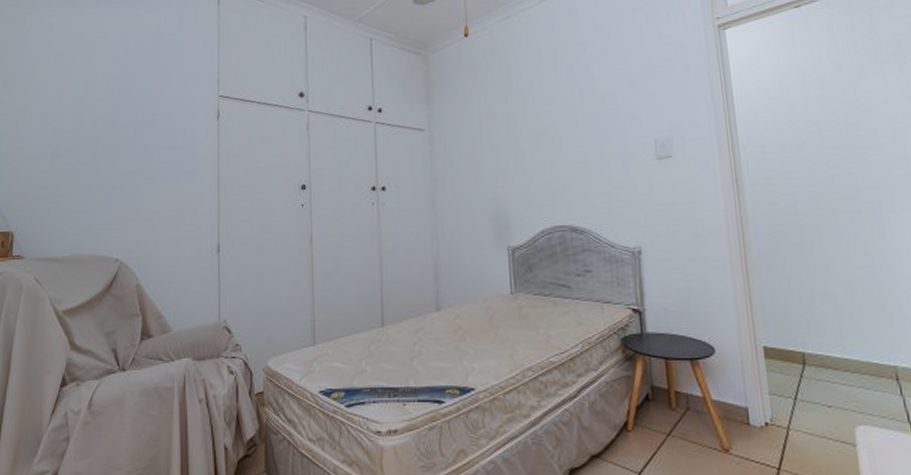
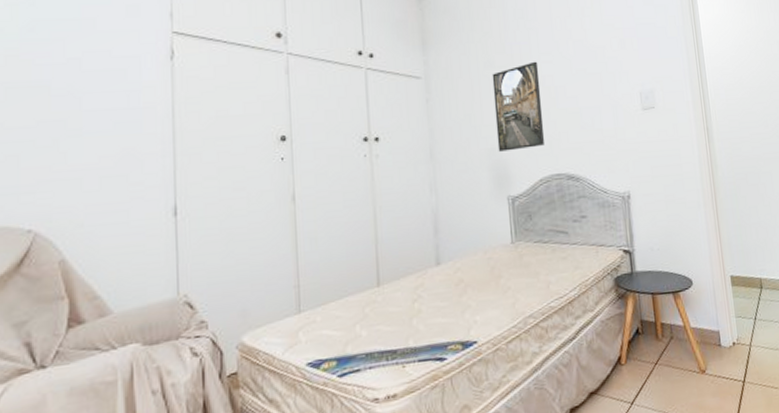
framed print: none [493,110,548,202] -> present [492,61,545,152]

